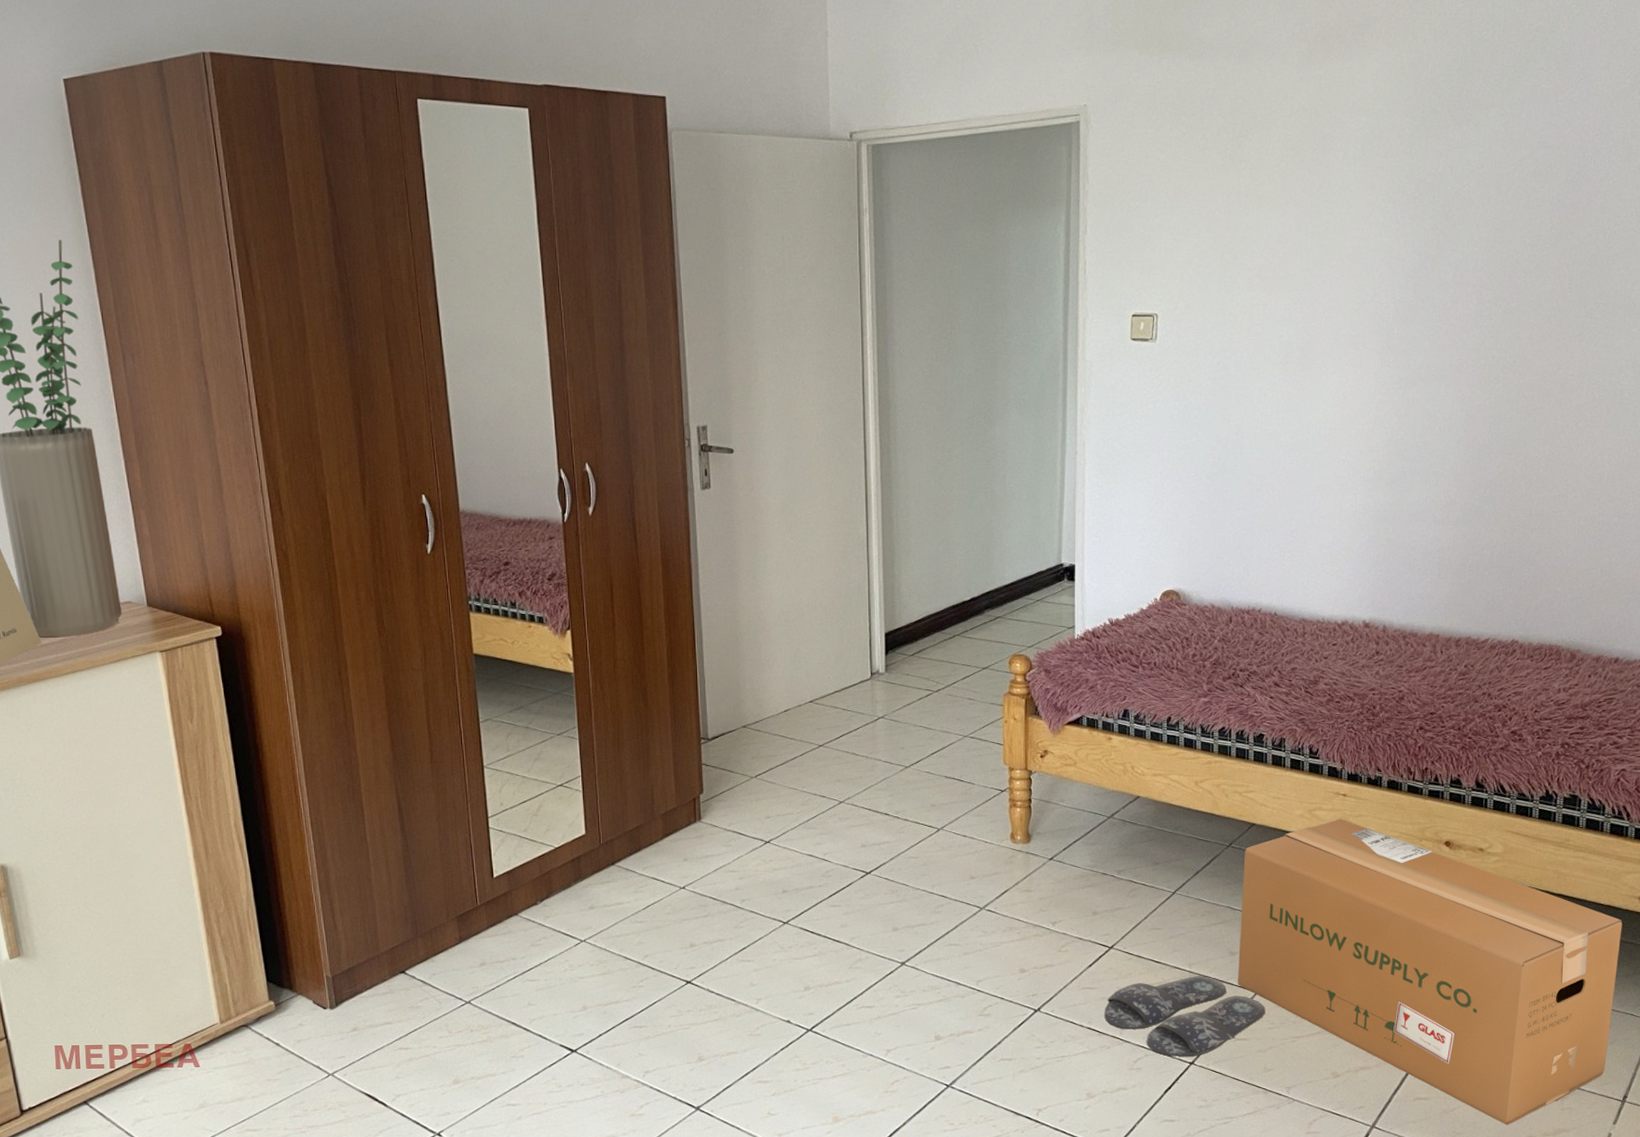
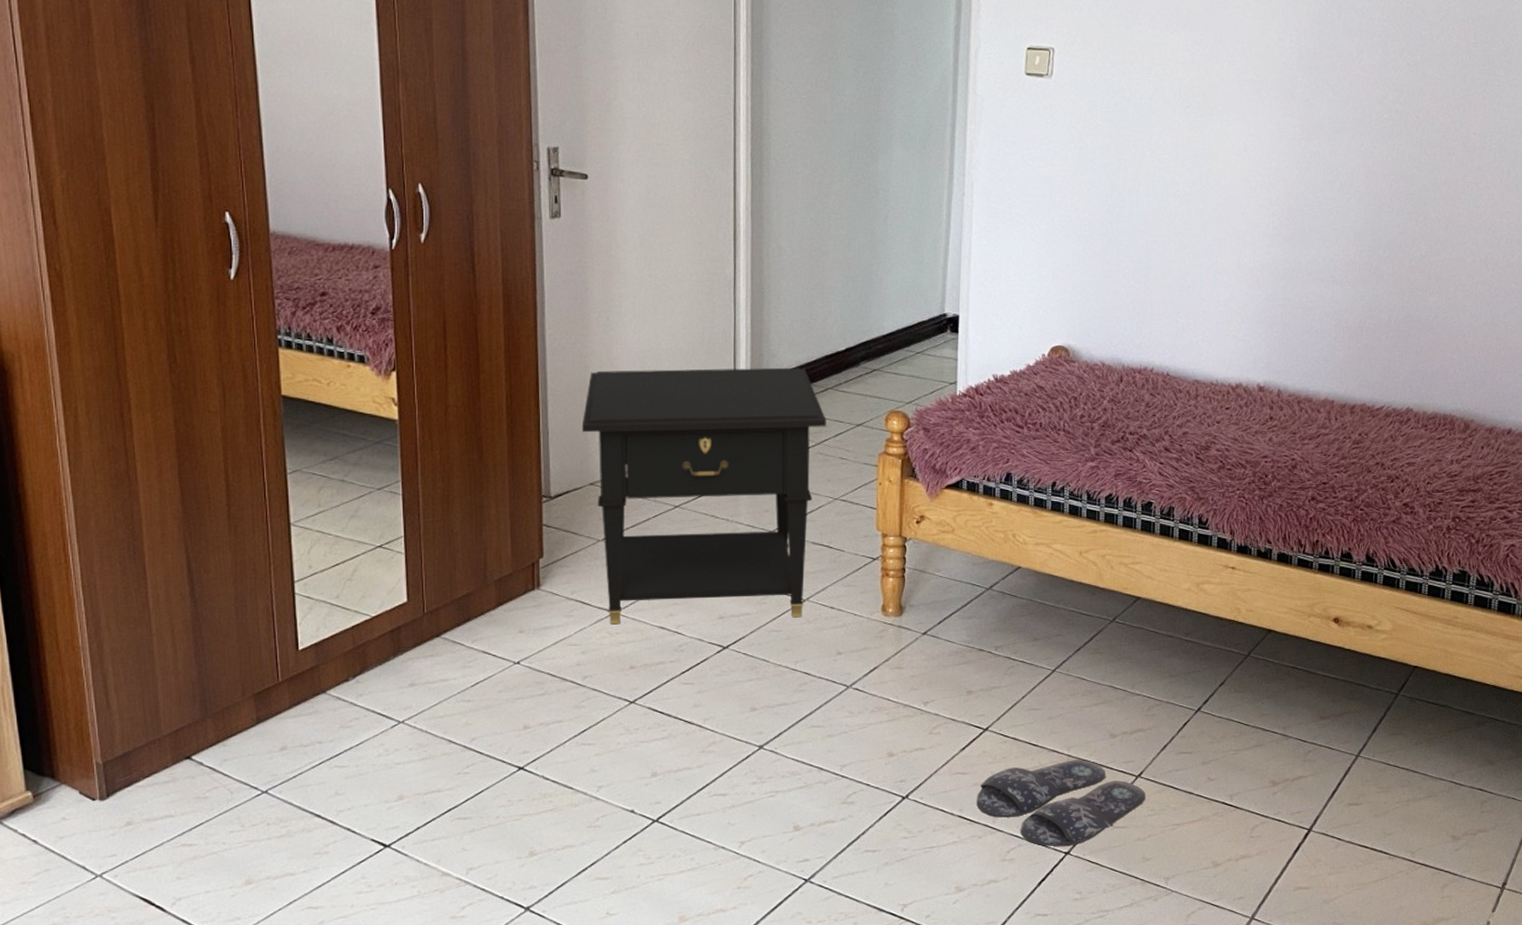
nightstand: none [734,617,955,853] -> present [581,367,826,625]
box: present [1238,819,1623,1126] -> none [1118,593,1507,915]

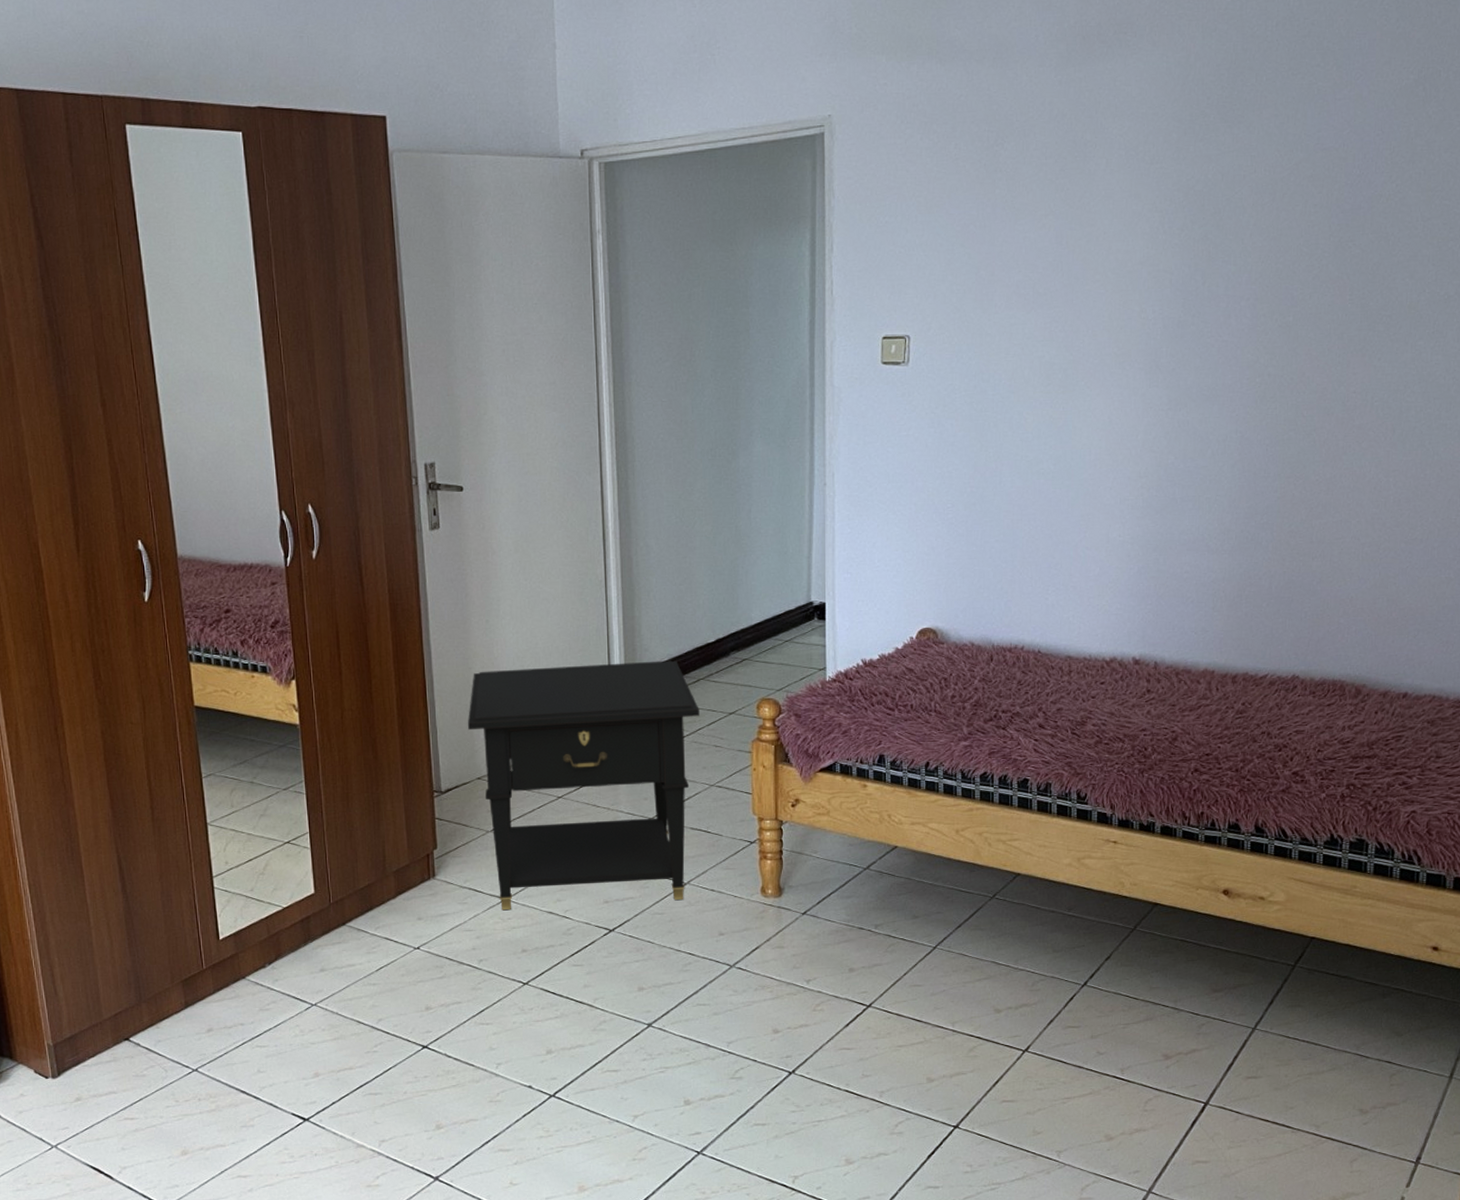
slippers: present [976,760,1146,846] -> none [863,1035,1034,1120]

